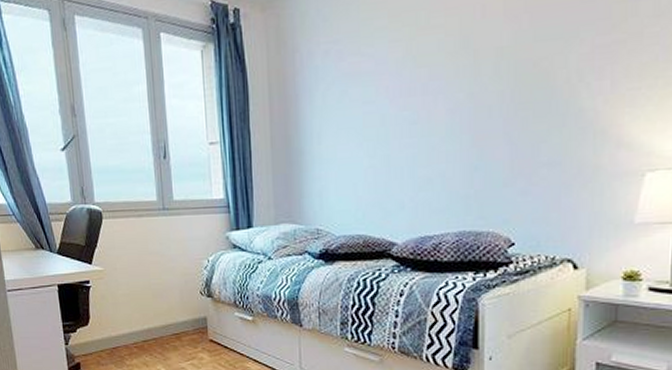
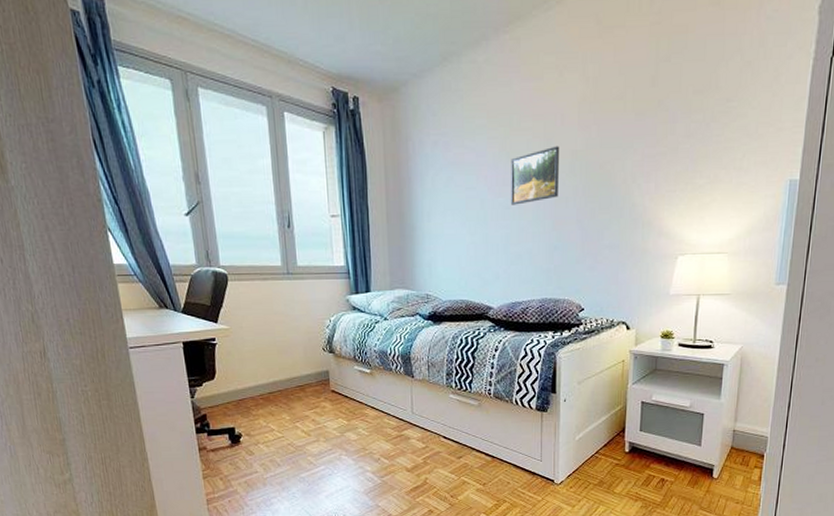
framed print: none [418,43,479,119] -> present [511,146,559,205]

